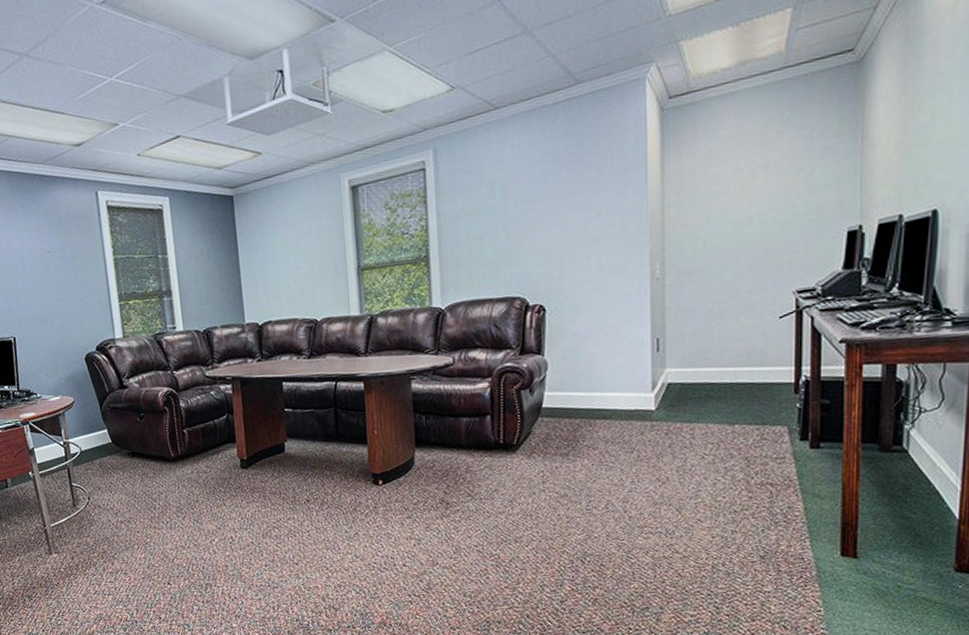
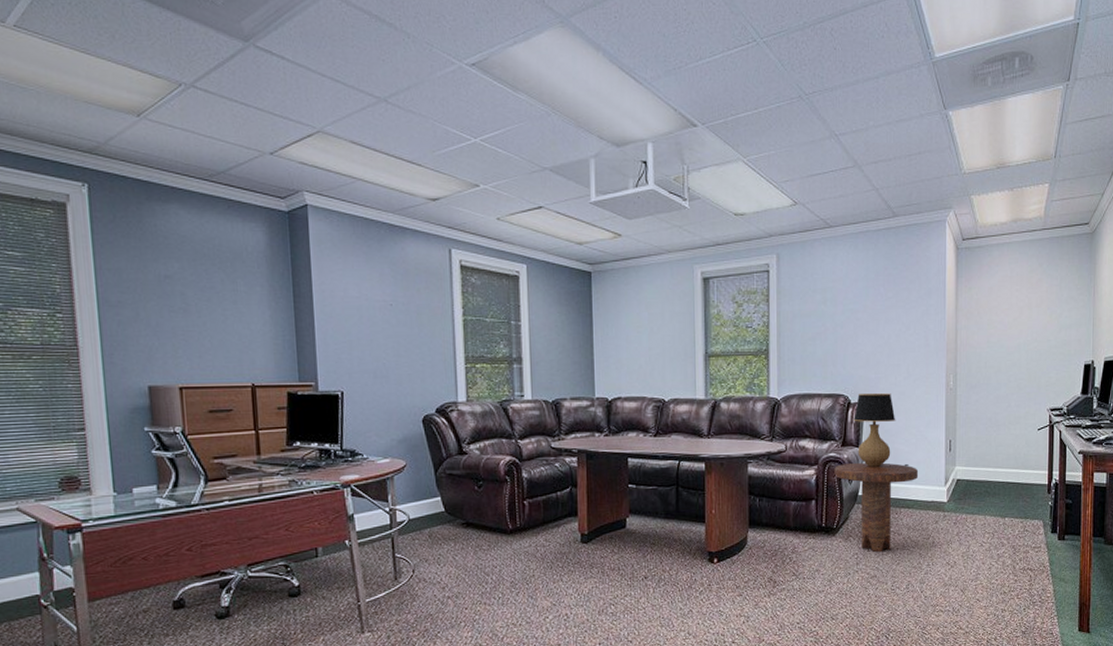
side table: none [512,369,618,470] -> present [834,462,919,553]
table lamp: none [533,290,604,378] -> present [854,393,909,471]

